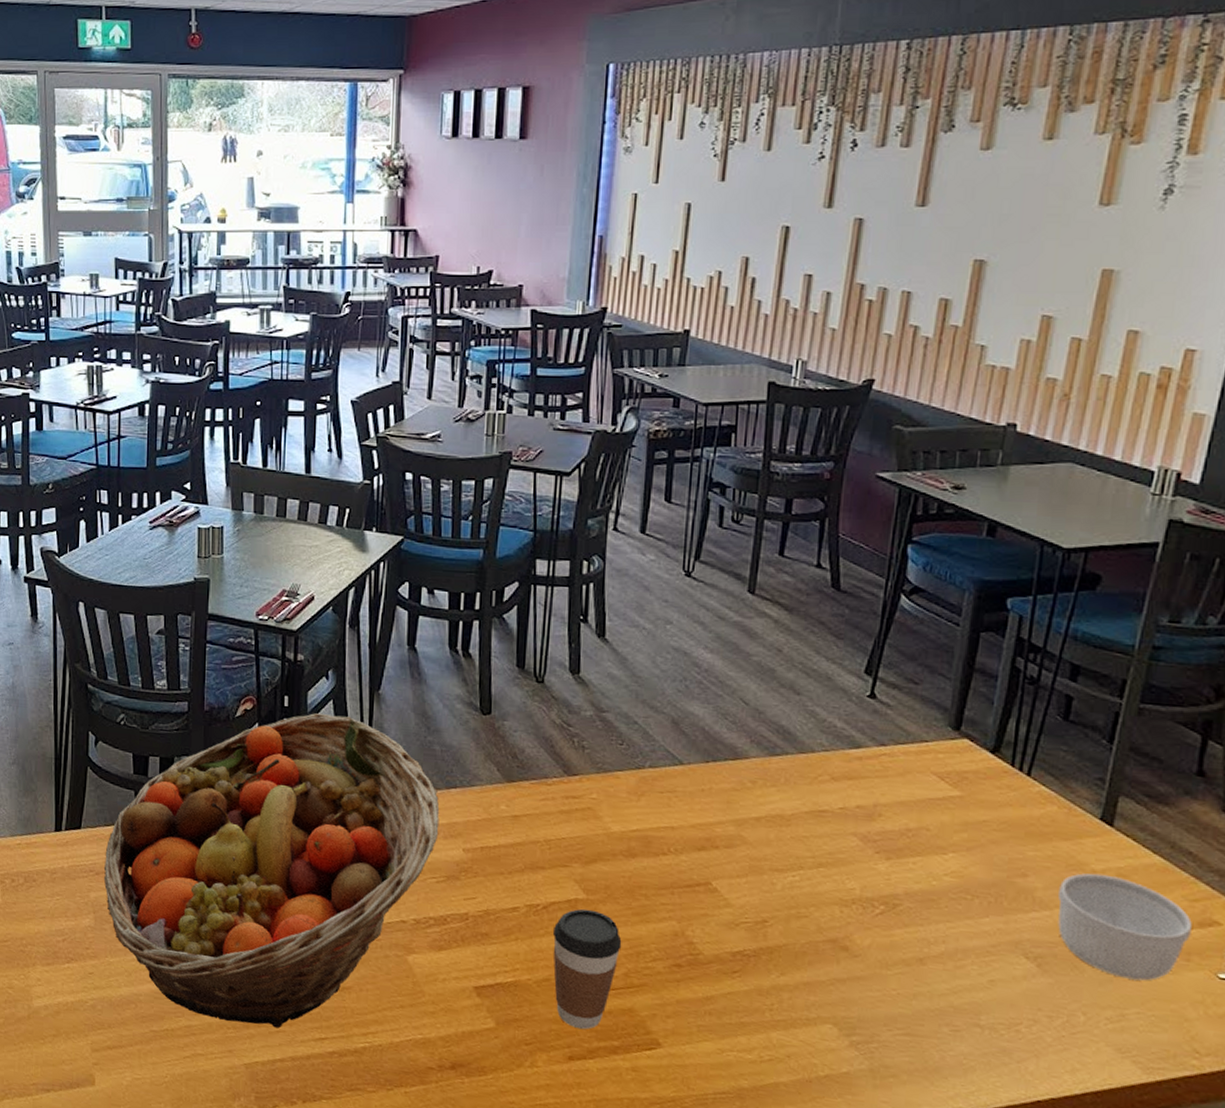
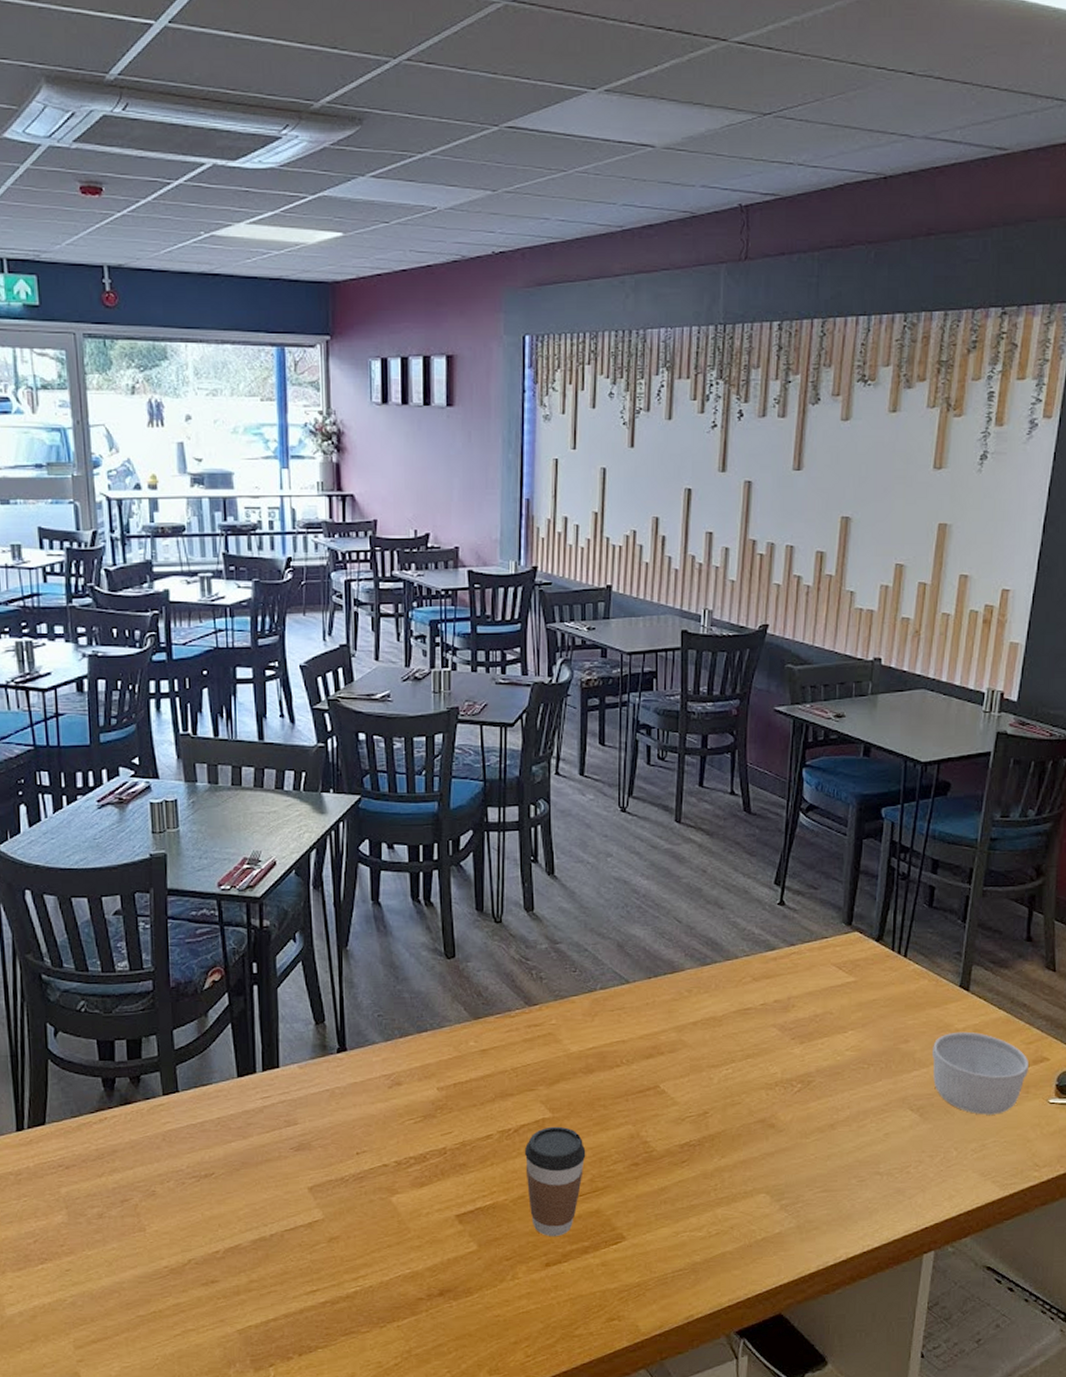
fruit basket: present [103,713,440,1028] -> none [74,976,413,1292]

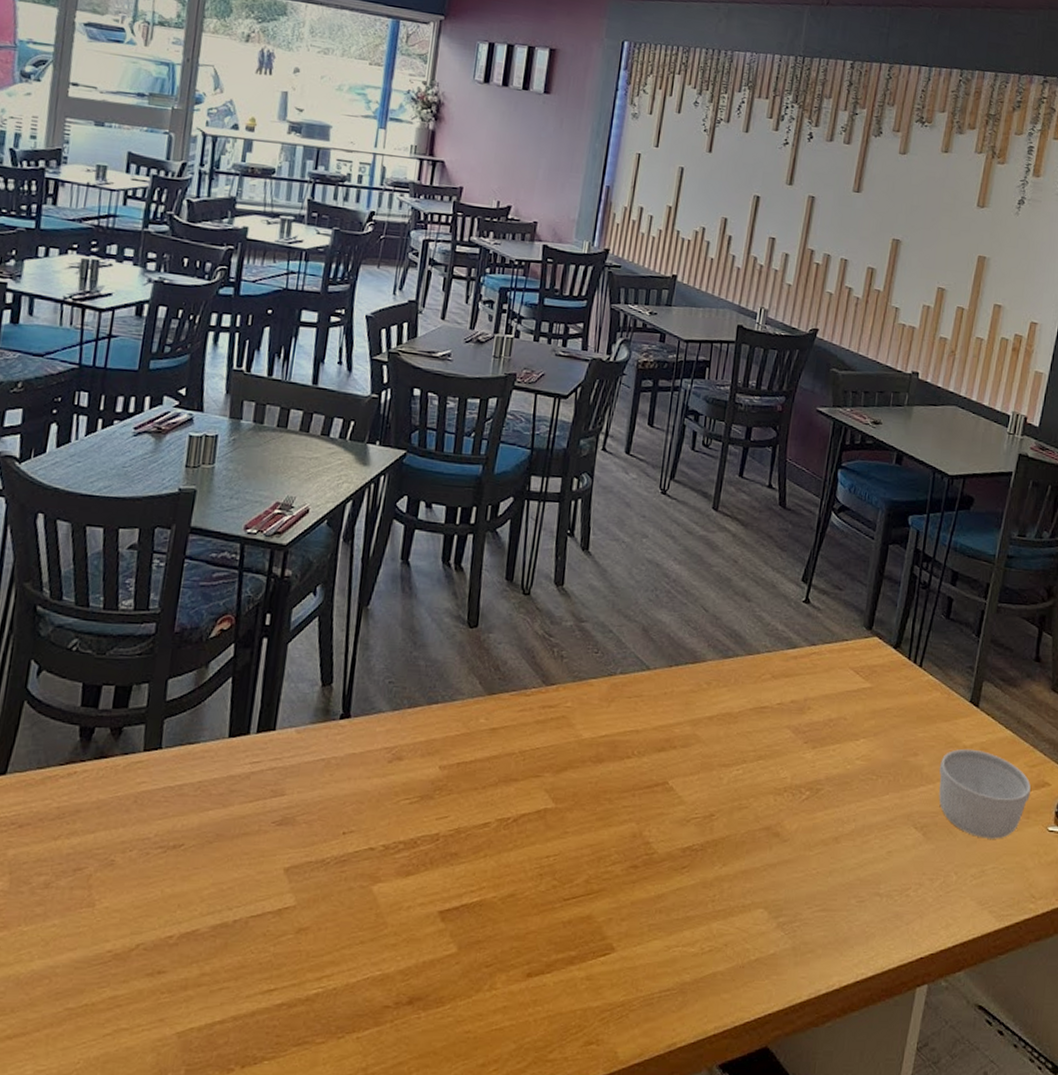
coffee cup: present [524,1126,586,1237] -> none [518,818,585,944]

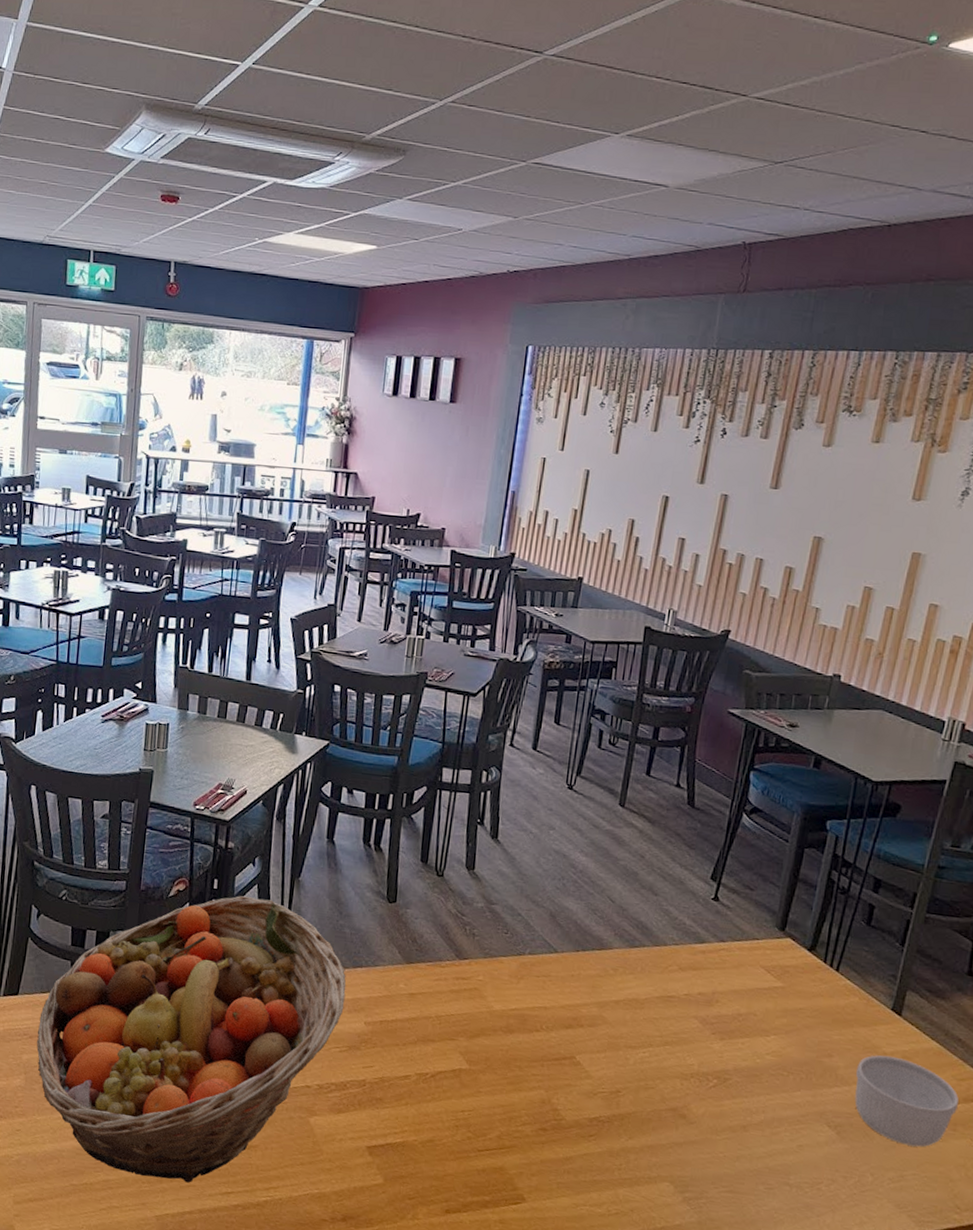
fruit basket: none [27,631,420,985] -> present [36,896,347,1183]

